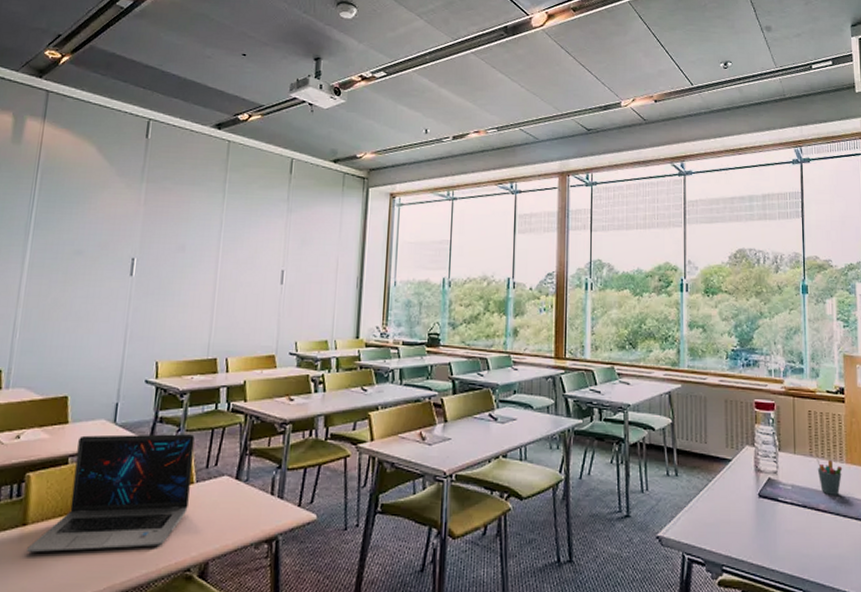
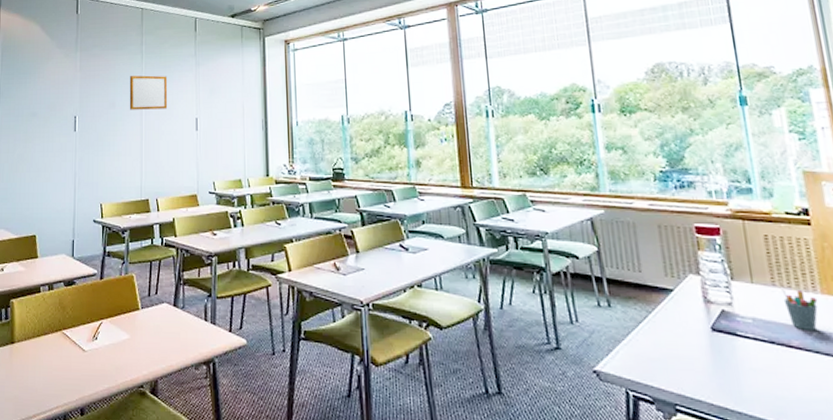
laptop: present [27,434,195,552] -> none [16,266,137,367]
writing board: none [202,217,253,258] -> present [129,75,168,110]

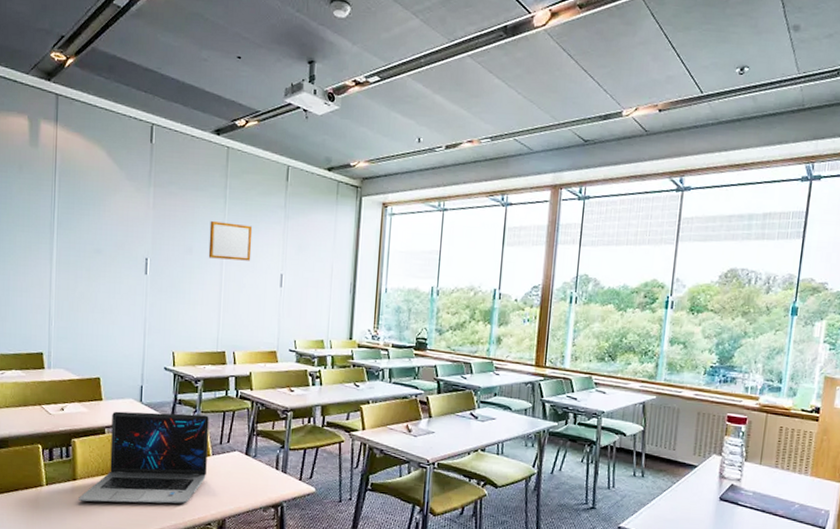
laptop: none [16,266,137,367] -> present [79,411,209,504]
pen holder: present [781,287,818,332] -> none [780,469,807,505]

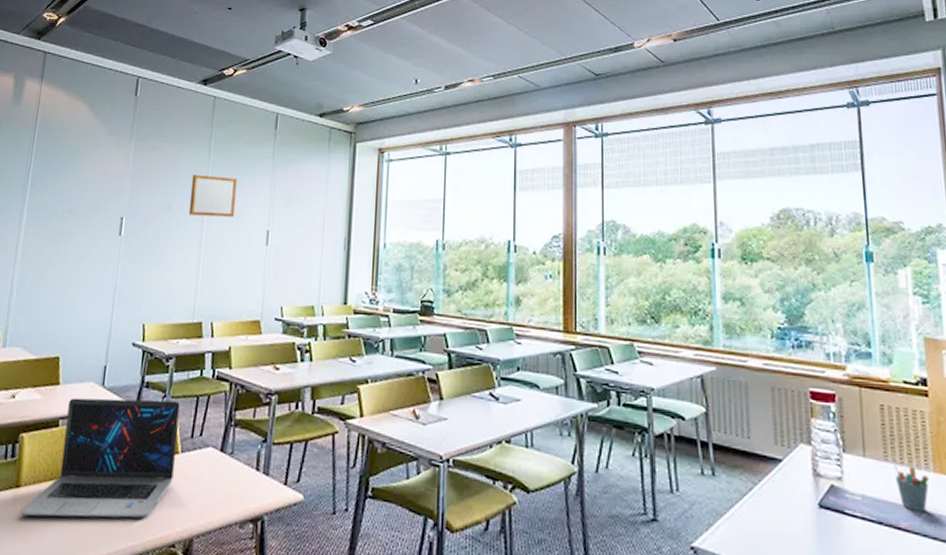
pen holder: none [780,469,807,505] -> present [893,463,930,513]

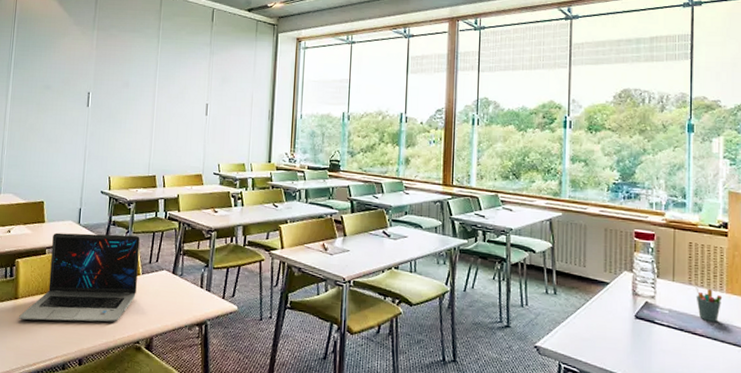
writing board: present [188,175,238,217] -> none [142,58,182,93]

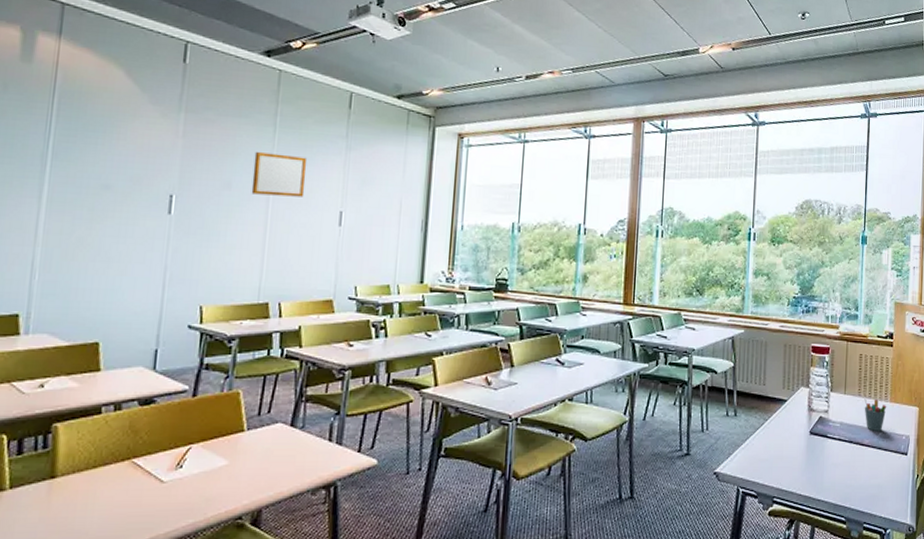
laptop: present [19,232,140,322] -> none [57,381,245,505]
writing board: none [142,58,182,93] -> present [251,152,308,197]

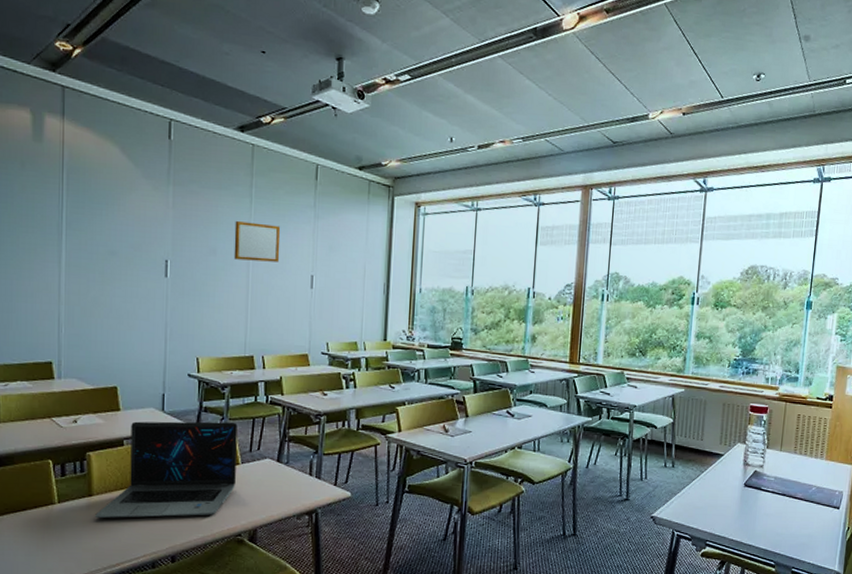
laptop: none [57,381,245,505] -> present [95,421,237,518]
pen holder: present [864,397,887,432] -> none [799,454,822,487]

